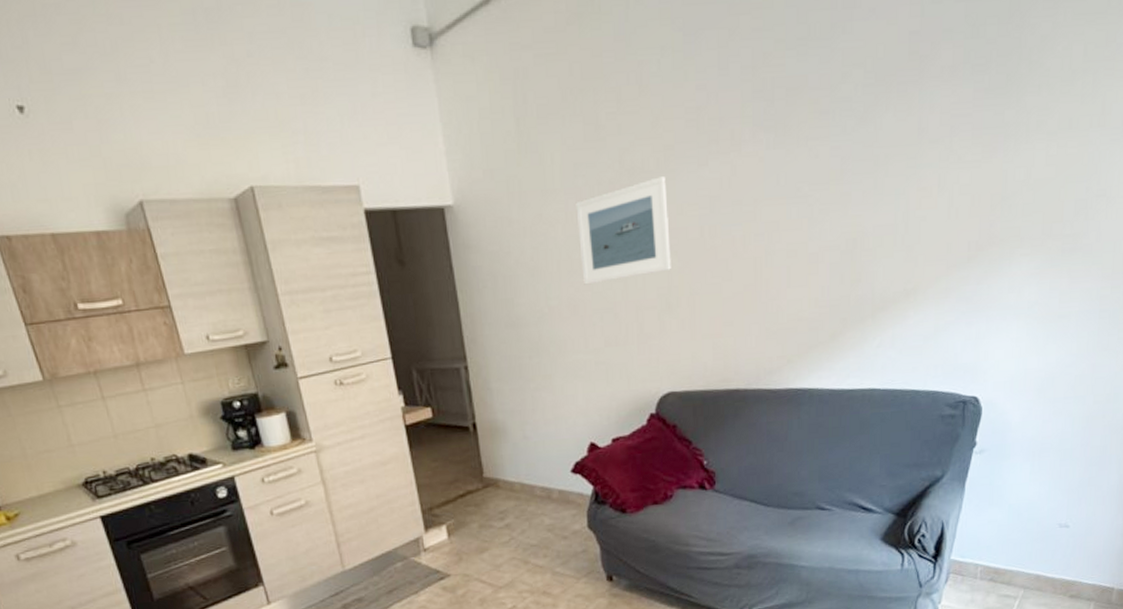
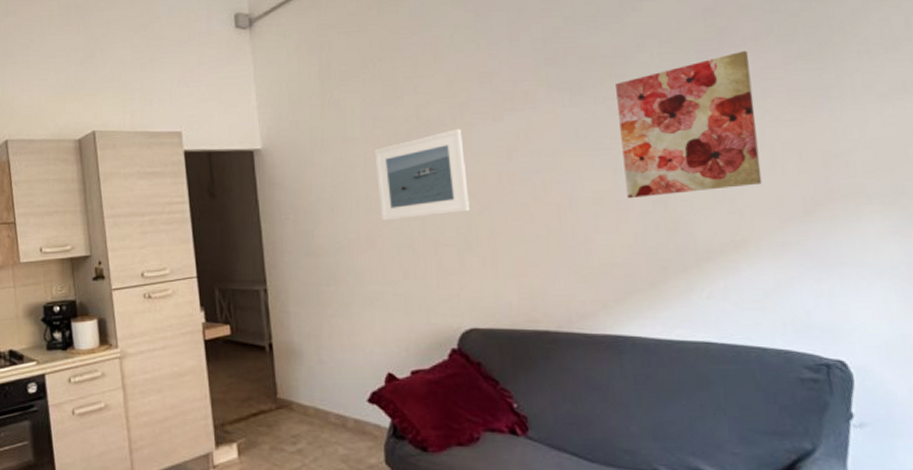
wall art: none [819,83,943,250] -> present [615,50,762,199]

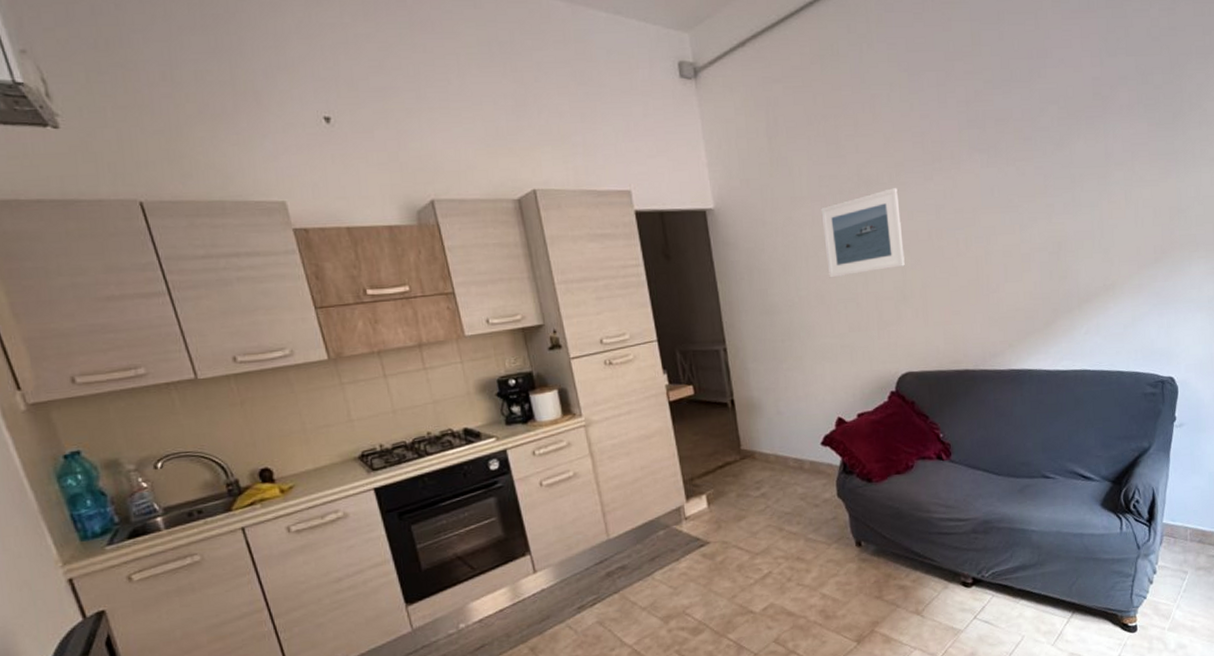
wall art: present [615,50,762,199] -> none [1024,118,1128,251]

